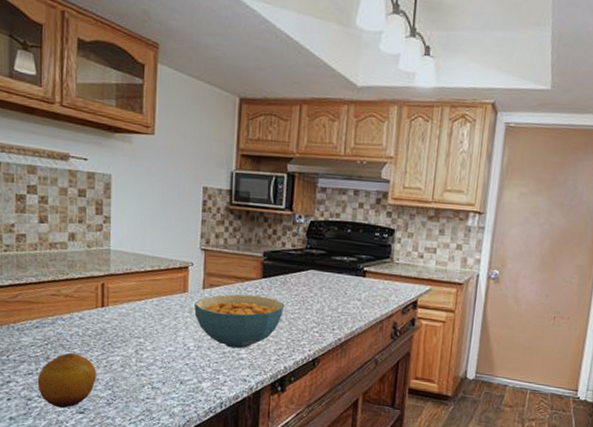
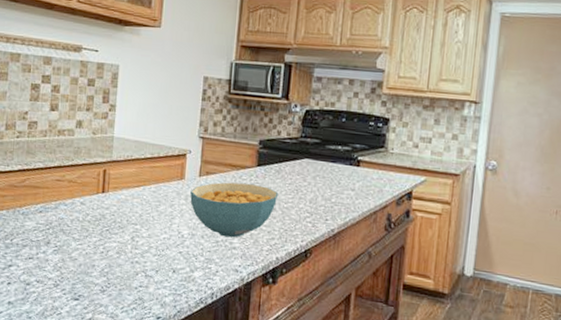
fruit: present [37,352,96,409] -> none [36,237,93,294]

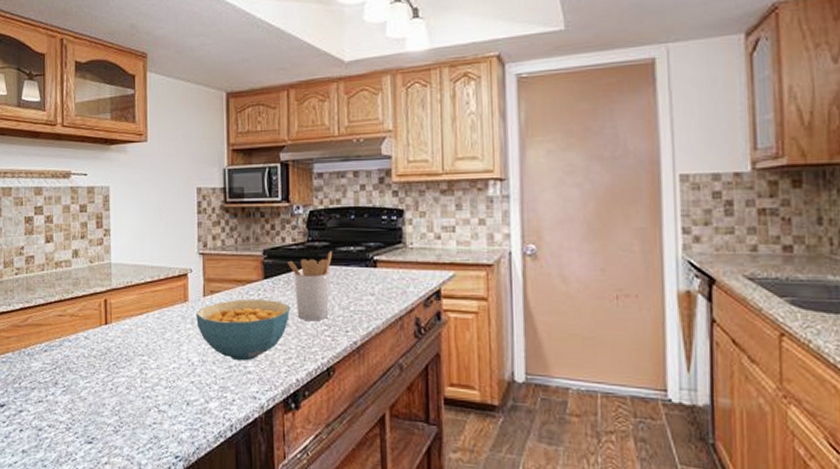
utensil holder: none [281,148,321,208] -> present [288,251,332,322]

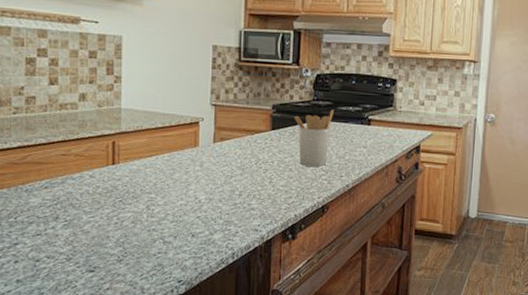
cereal bowl: present [196,298,291,361] -> none [205,146,294,200]

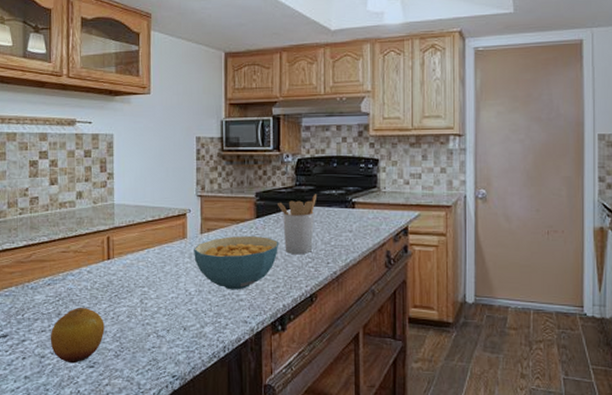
fruit: none [46,211,107,268] -> present [50,307,105,364]
cereal bowl: none [205,146,294,200] -> present [194,235,279,290]

